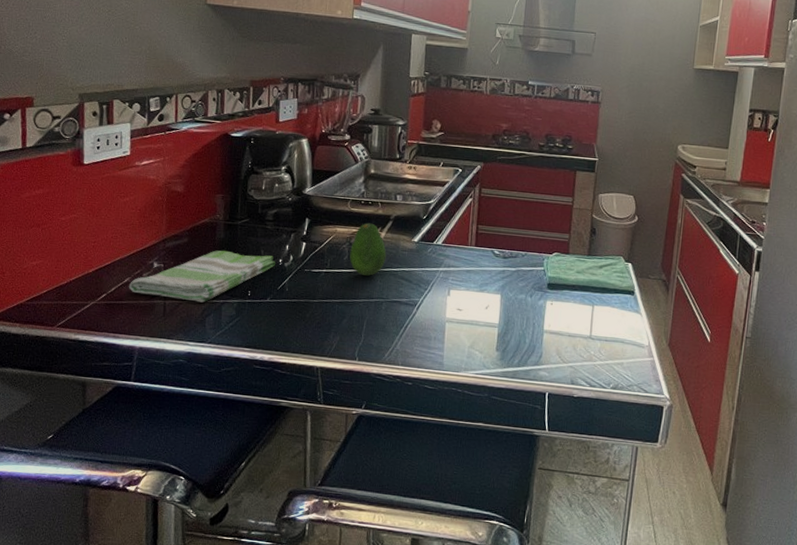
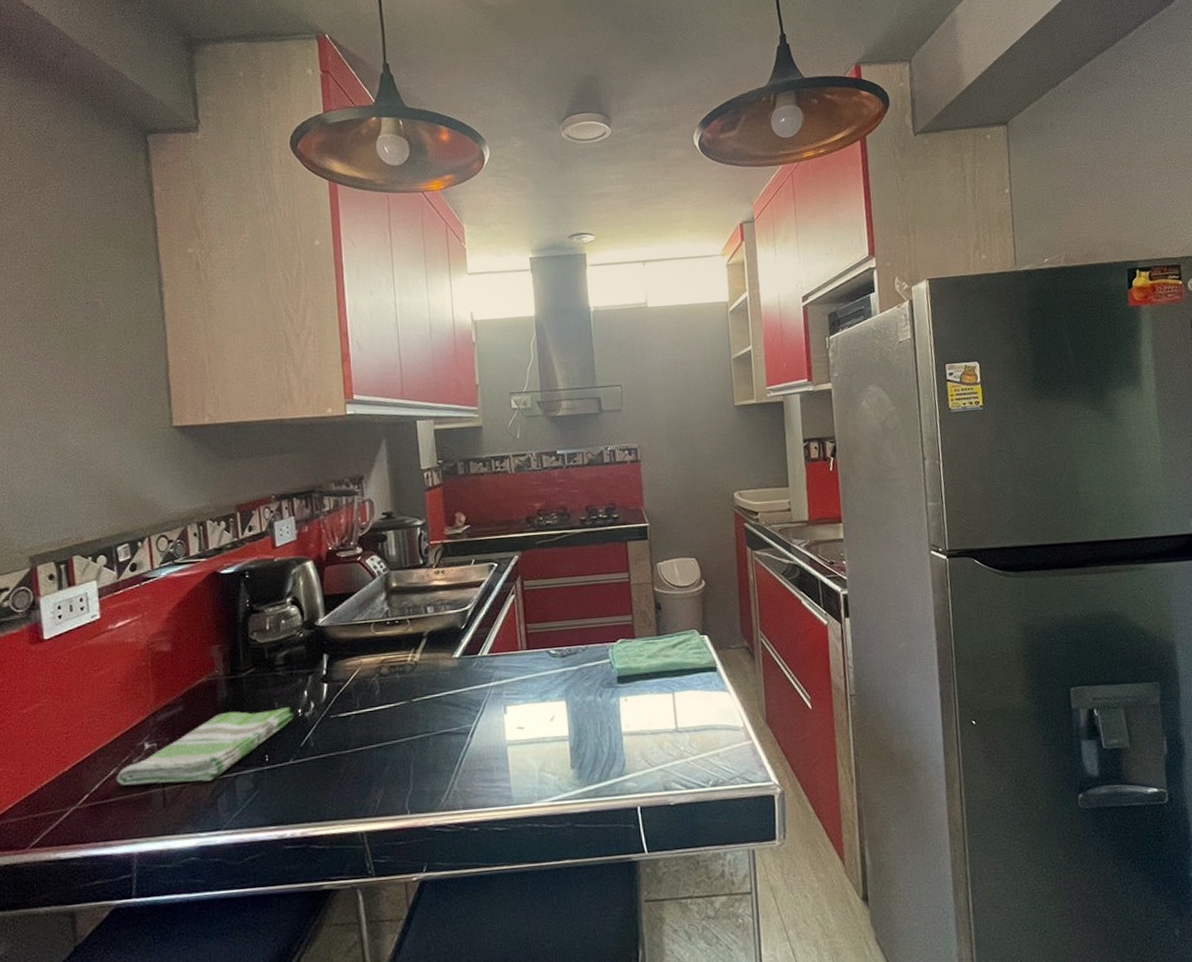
fruit: present [349,222,387,276] -> none [381,645,425,710]

